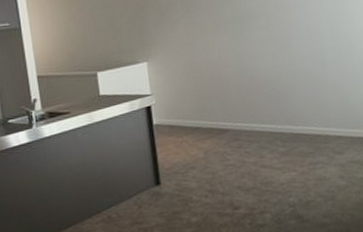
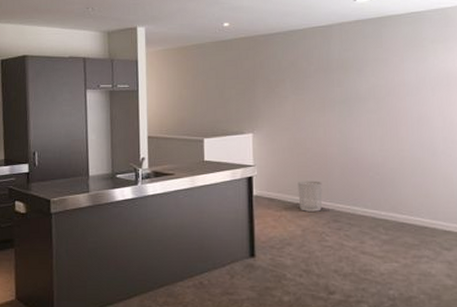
waste bin: none [196,102,222,135] -> present [298,181,323,212]

